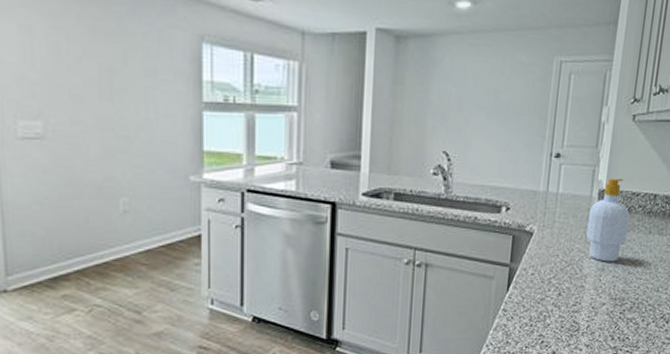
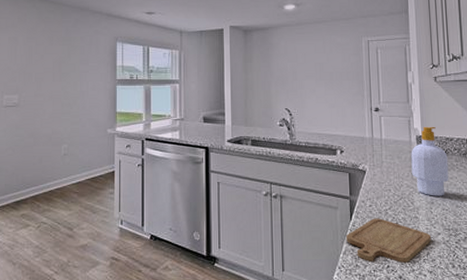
chopping board: none [498,288,595,337] -> present [345,218,432,263]

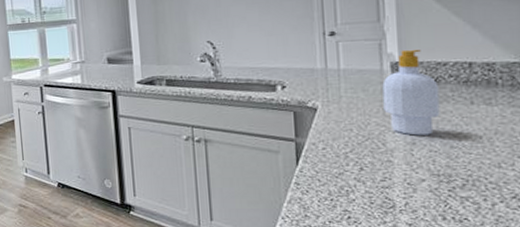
chopping board: present [345,218,432,263] -> none [290,163,412,213]

